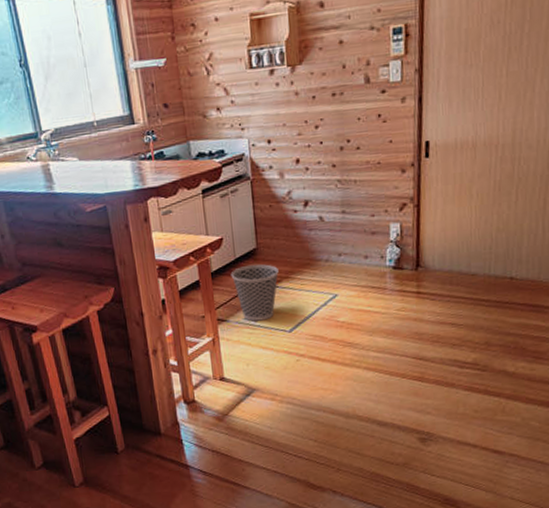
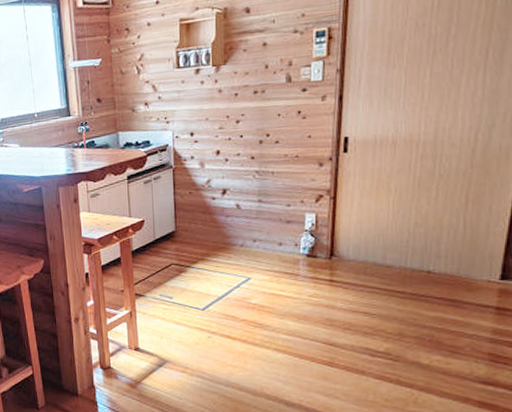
wastebasket: present [230,264,279,321] -> none [150,245,195,298]

